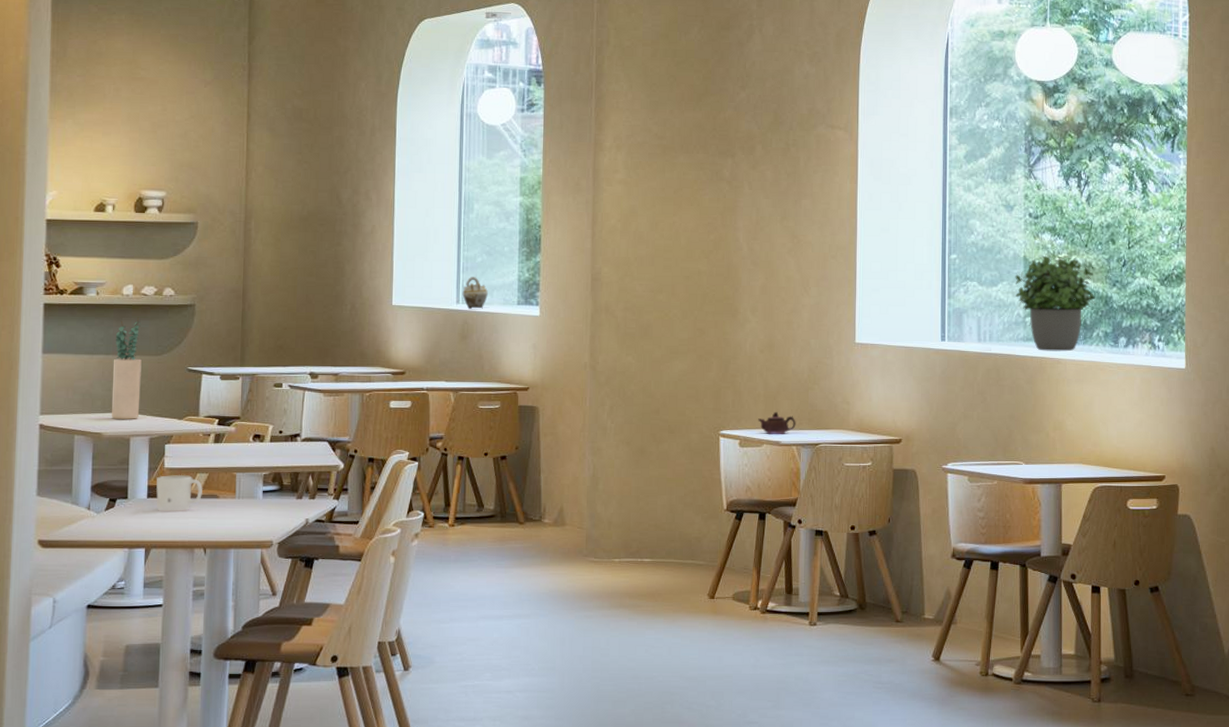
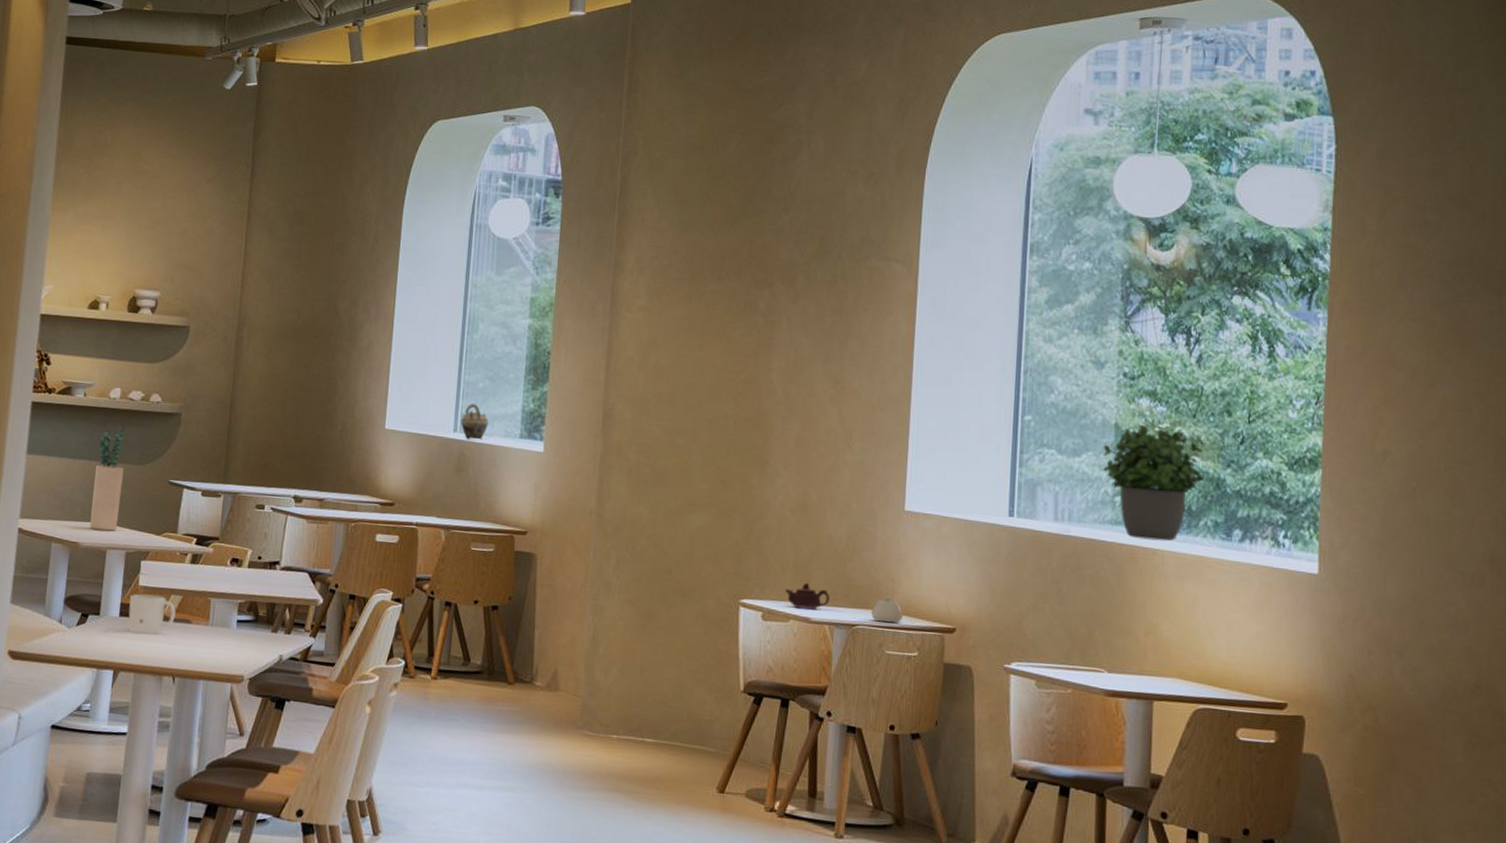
sugar bowl: none [832,418,858,440] -> present [872,597,903,623]

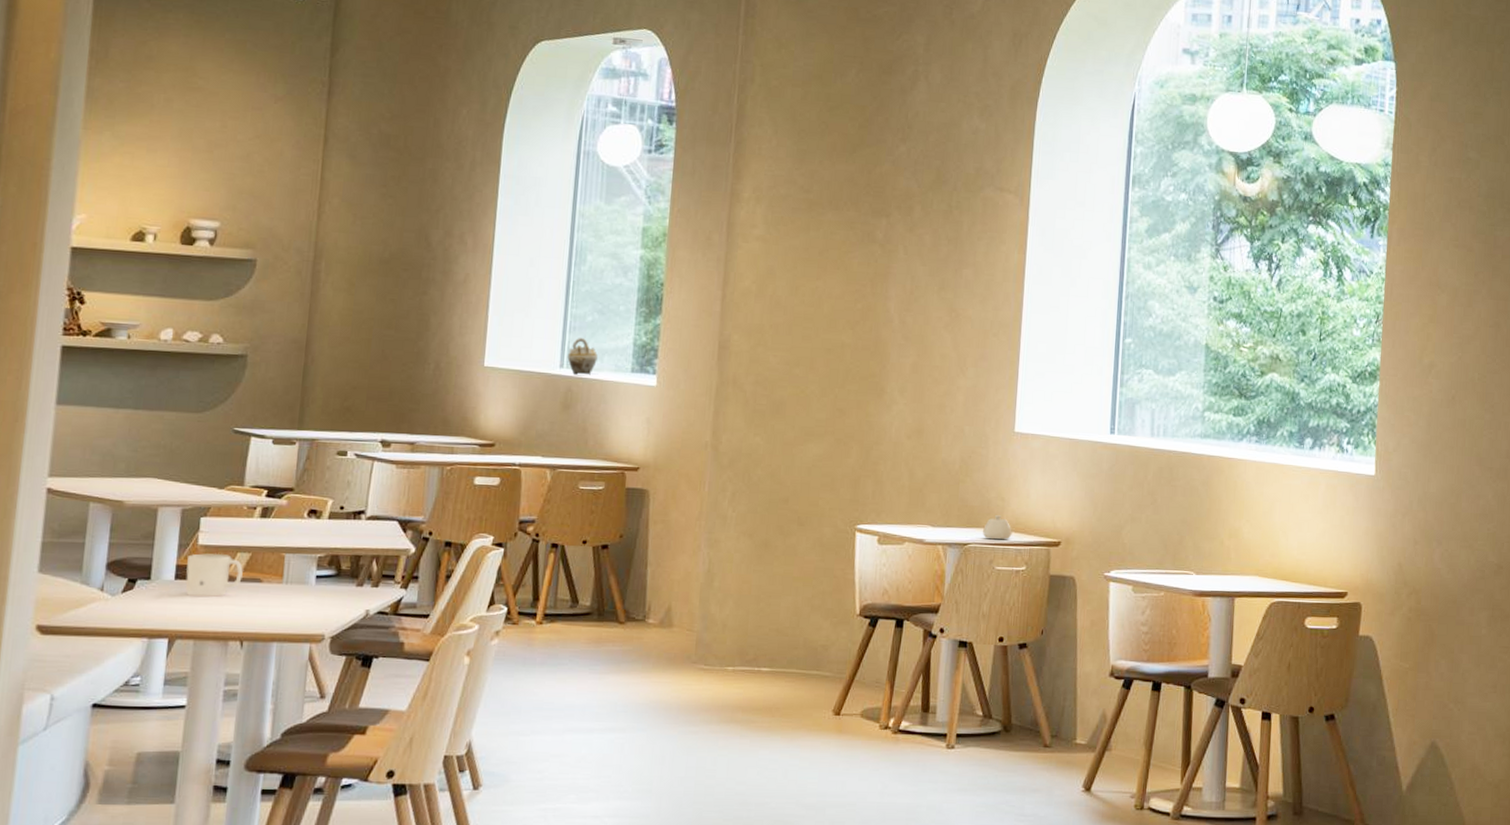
vase: present [89,422,126,531] -> none [136,367,180,487]
teapot: present [785,582,830,611] -> none [900,505,944,533]
potted plant: present [1103,422,1205,542] -> none [1194,342,1282,452]

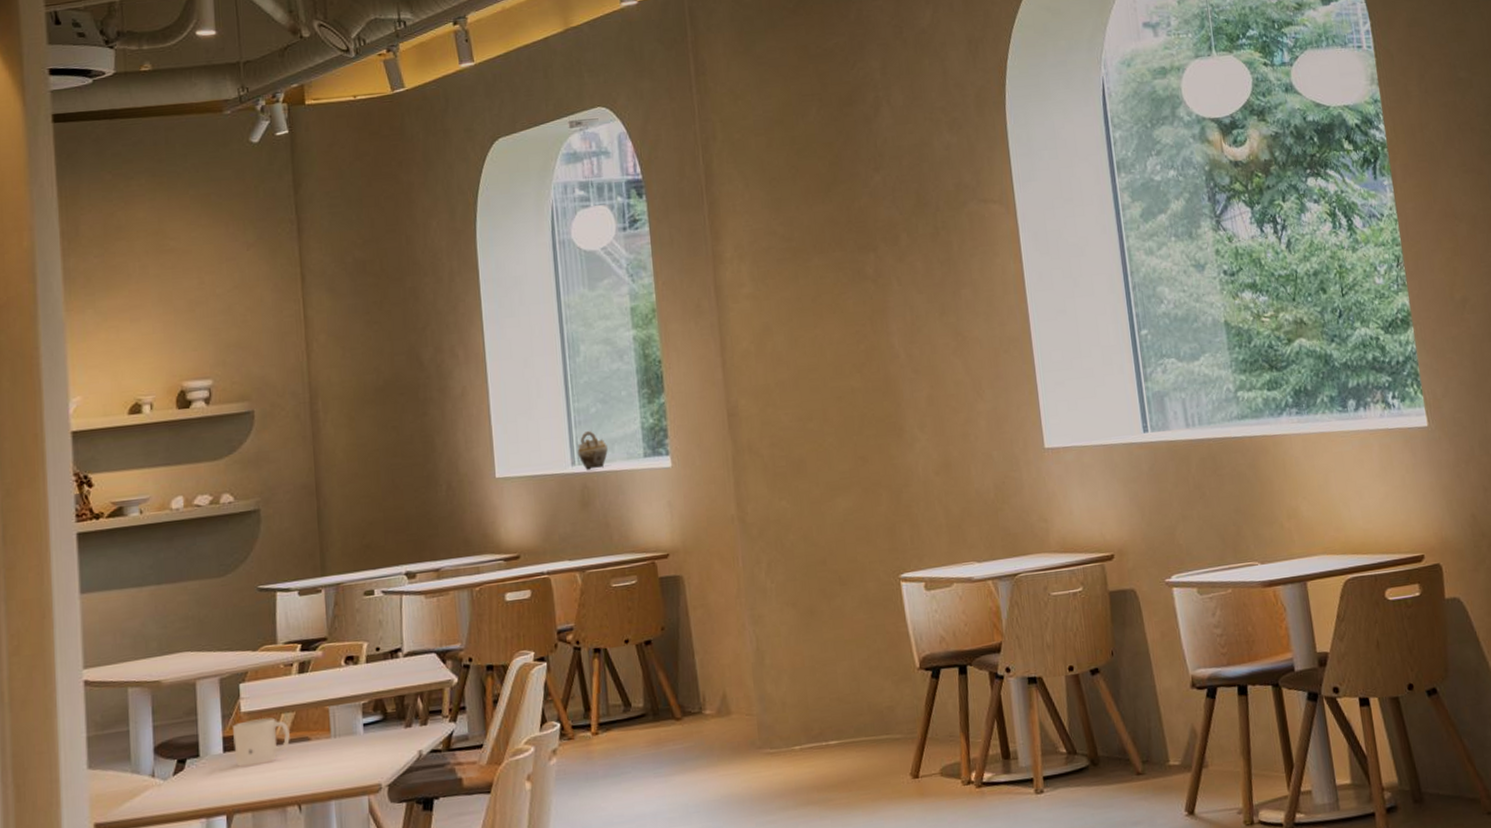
sugar bowl: present [983,515,1012,540] -> none [1031,538,1062,565]

